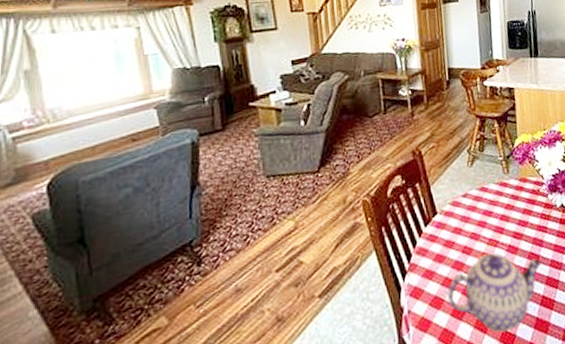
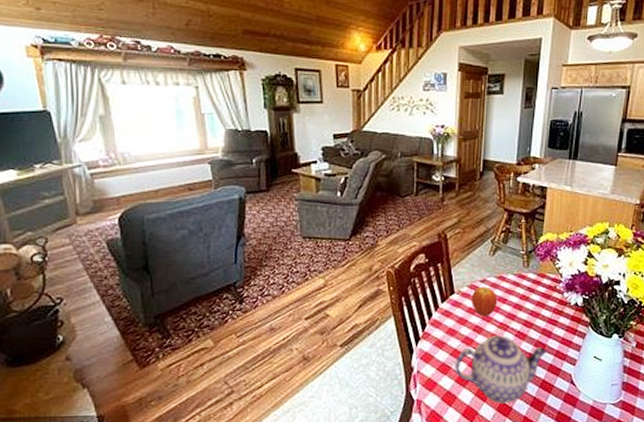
fruit: none [455,201,483,235] -> present [472,287,498,316]

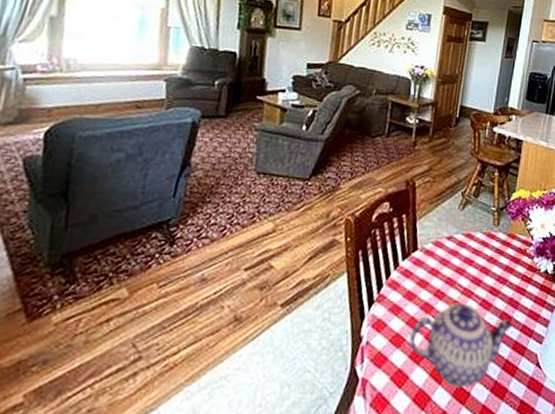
fruit: present [472,287,498,316] -> none [435,244,464,280]

